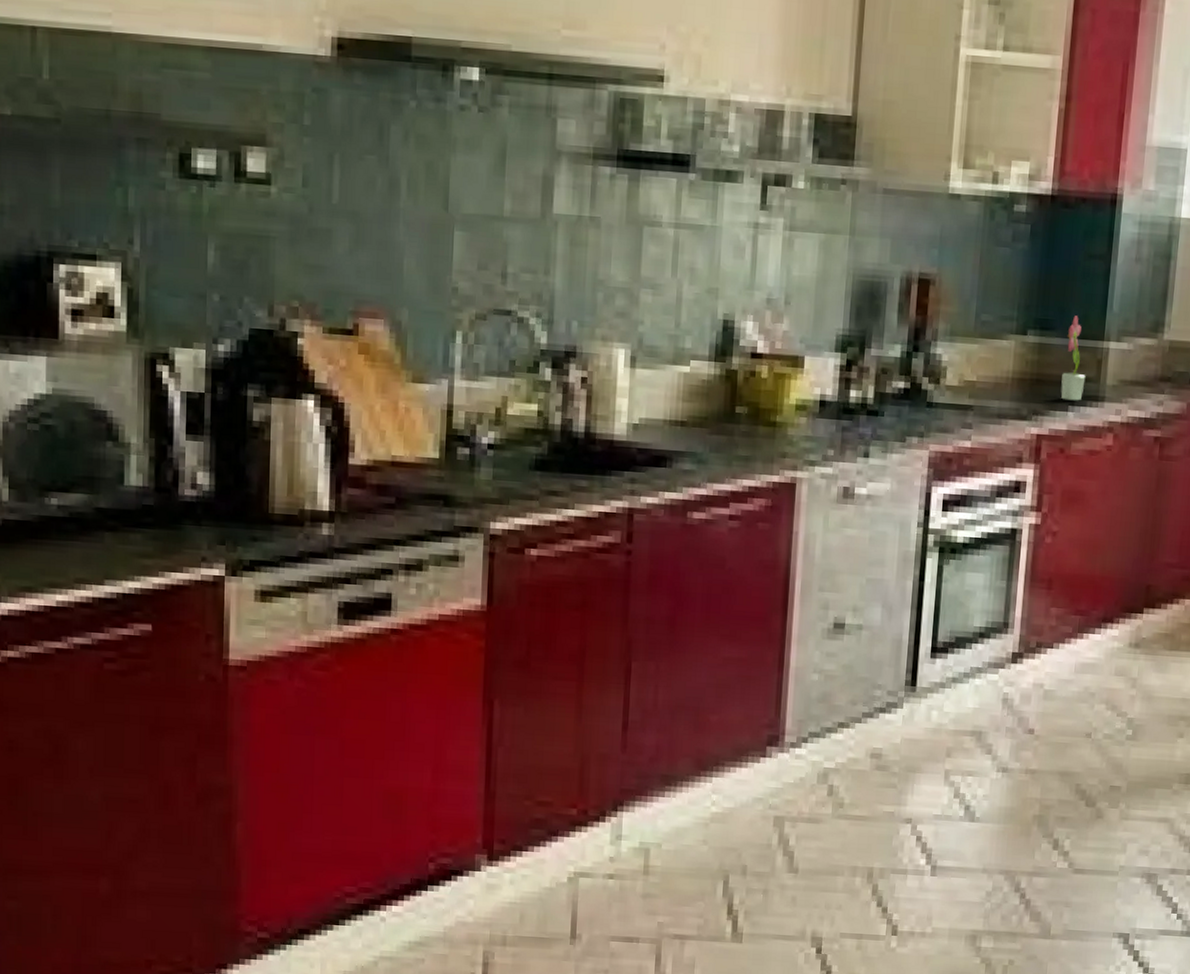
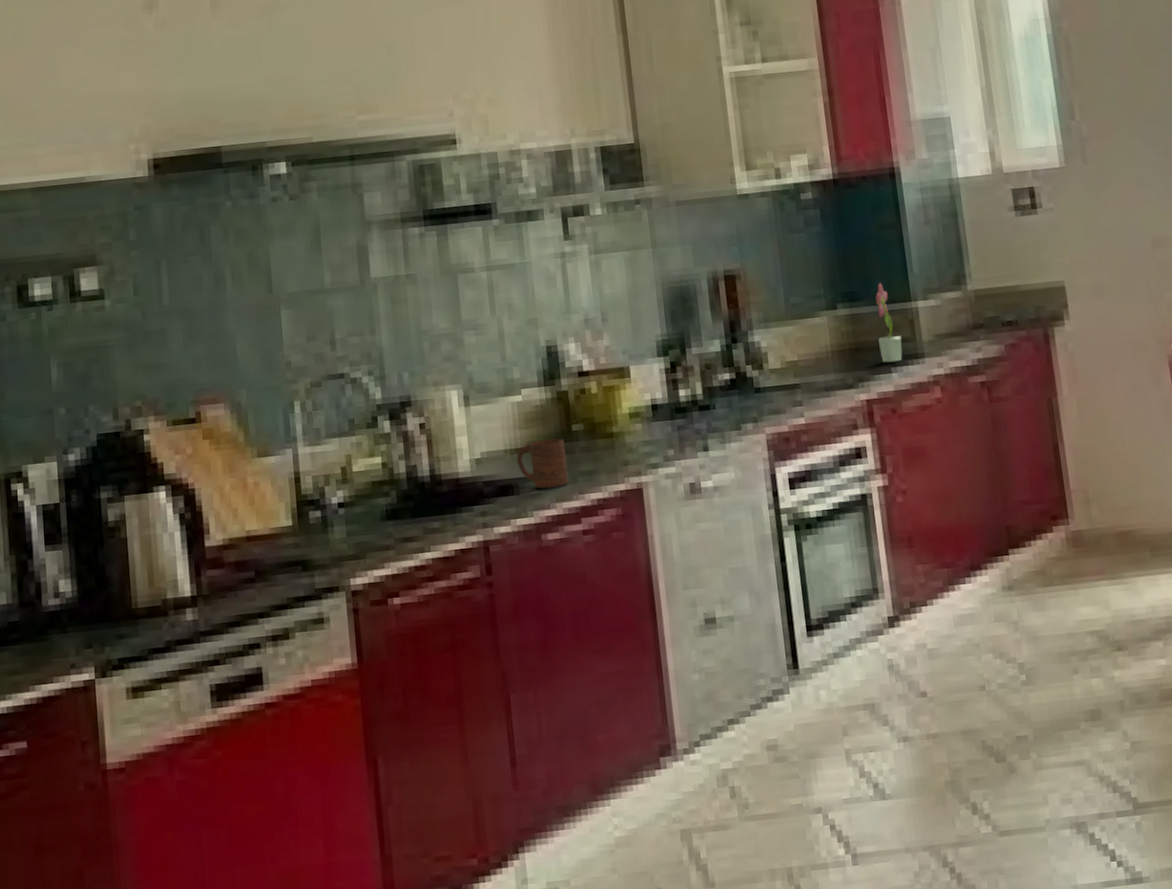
cup: none [674,416,726,468] -> present [516,438,569,489]

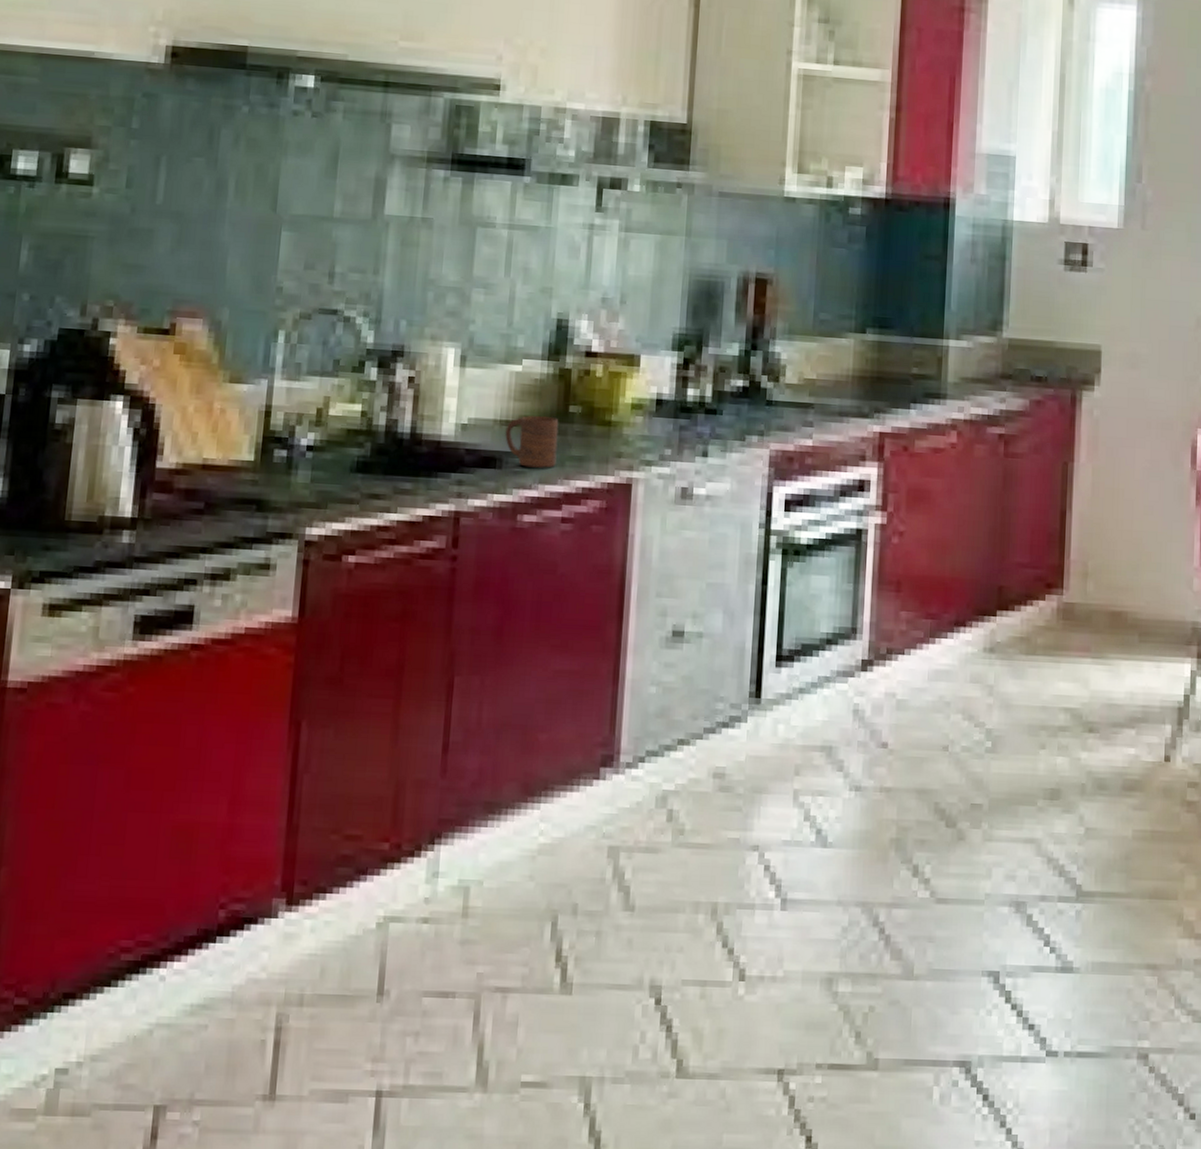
potted flower: present [875,283,902,363] -> none [902,314,927,399]

